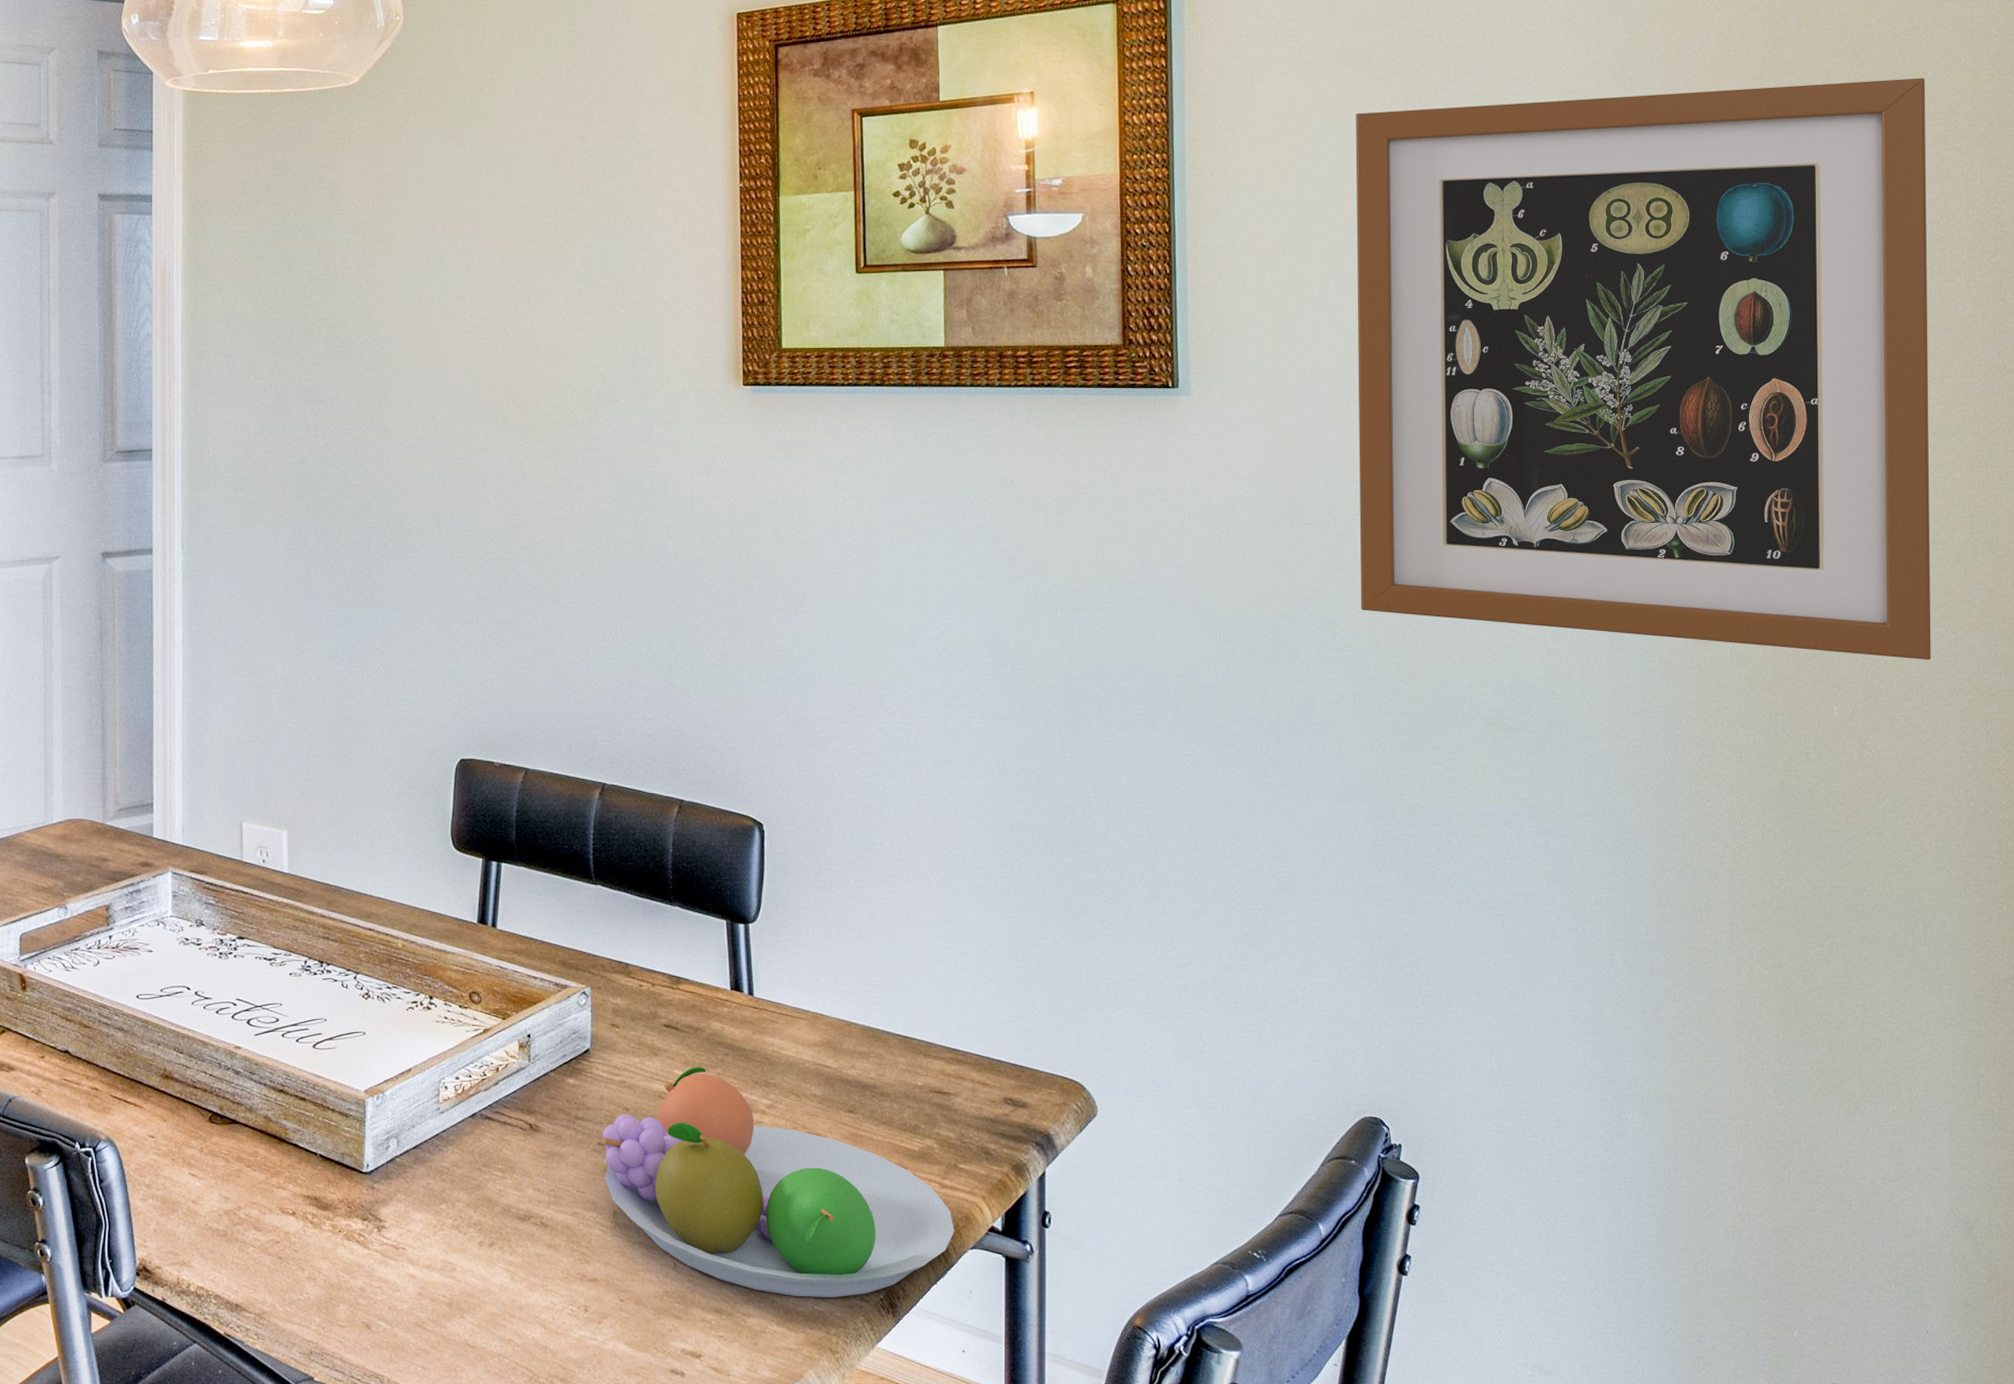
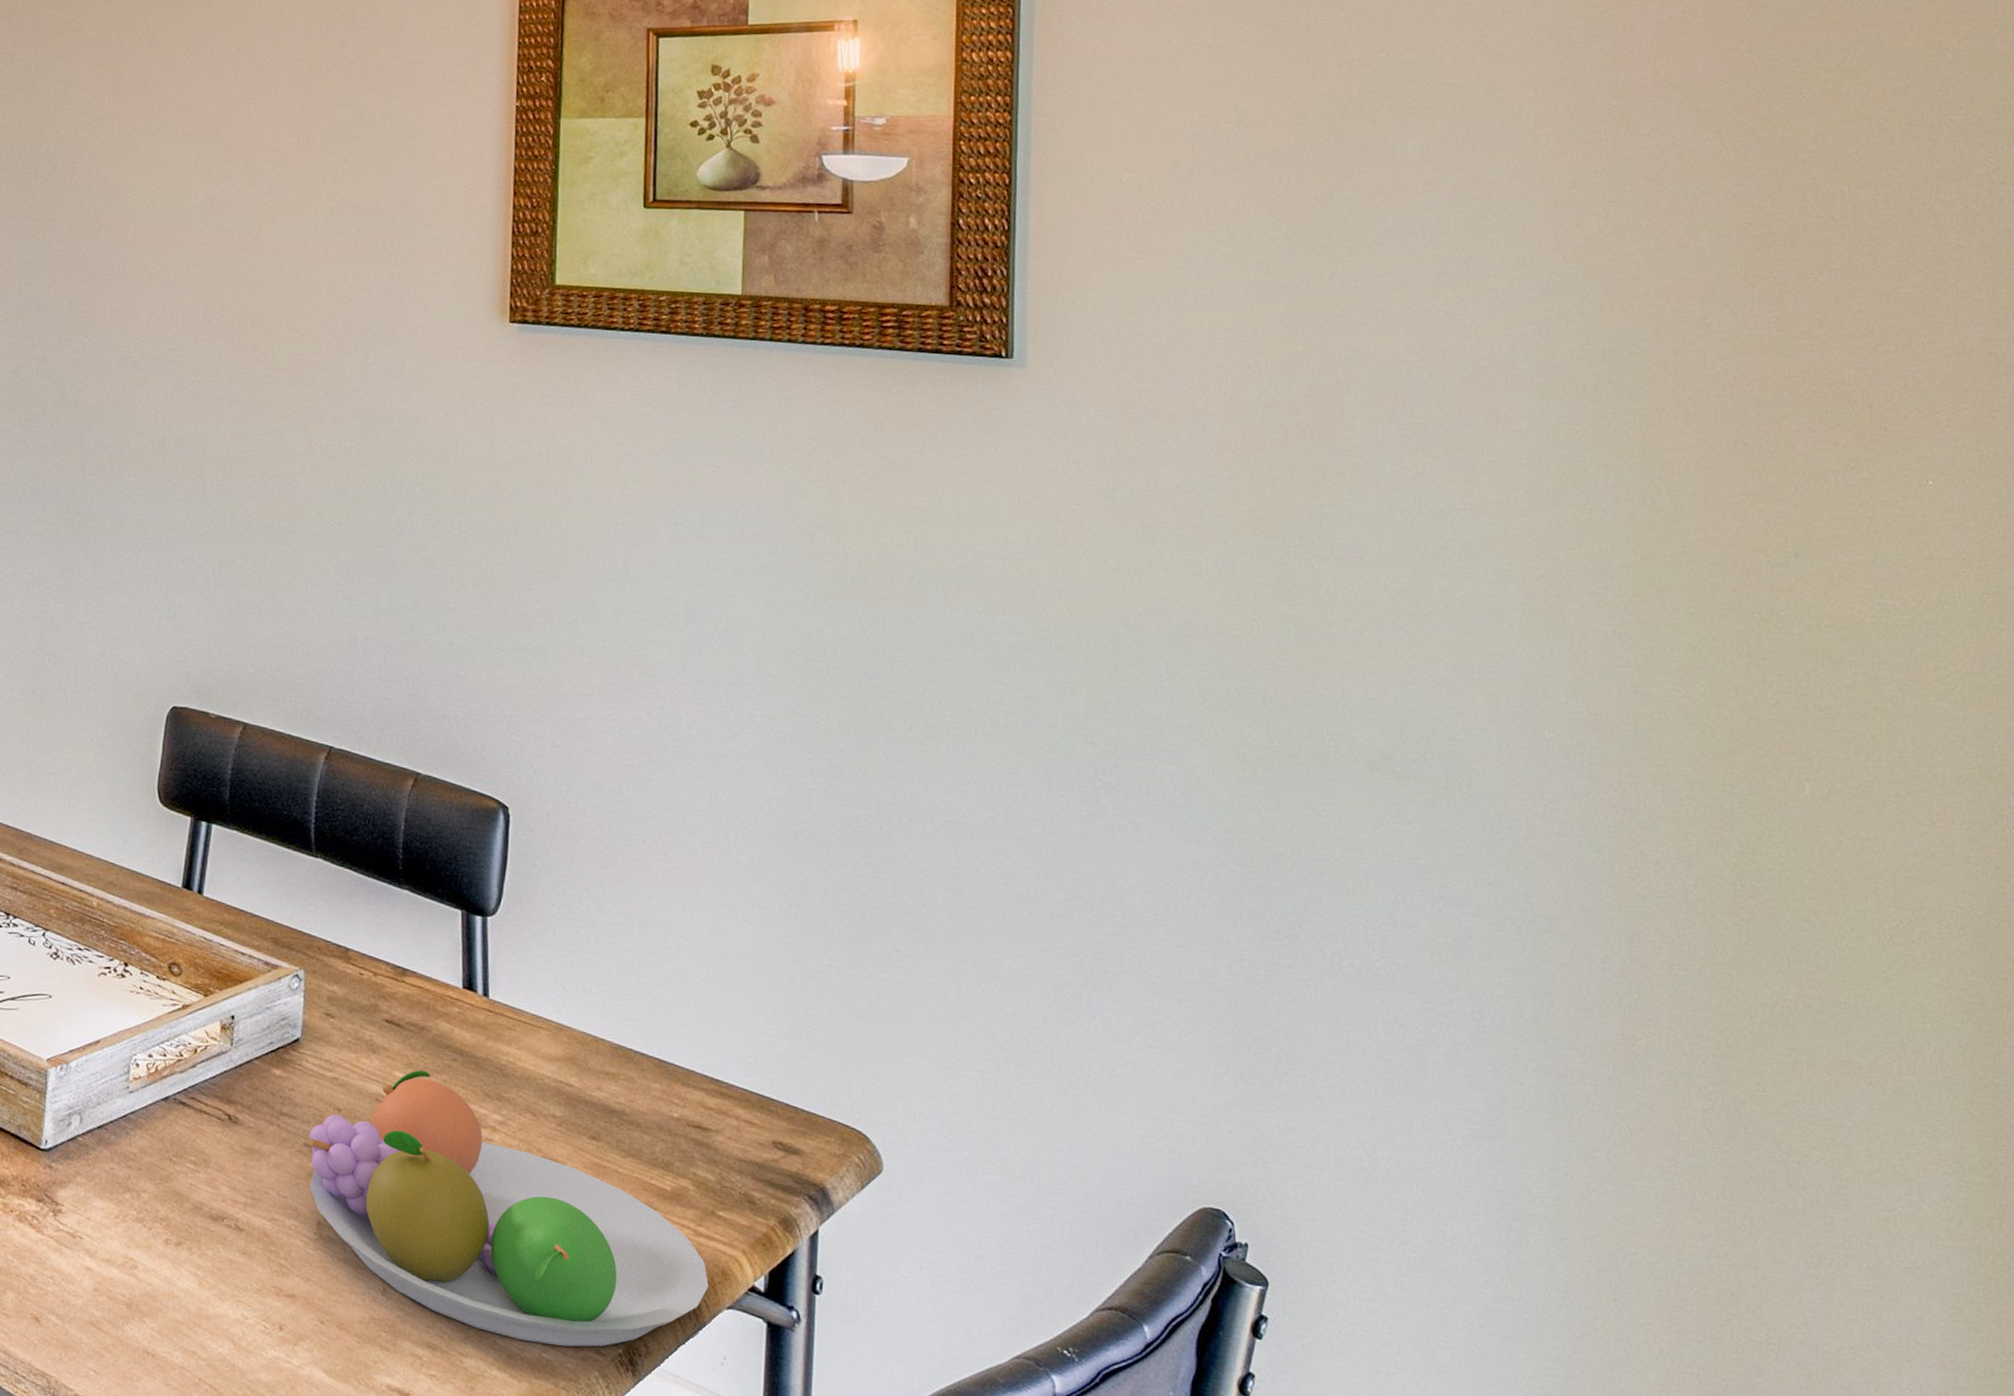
wall art: present [1355,78,1931,660] -> none [1221,59,1943,739]

